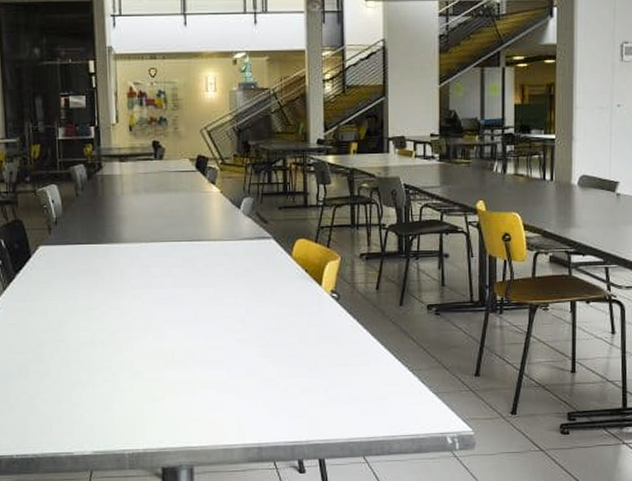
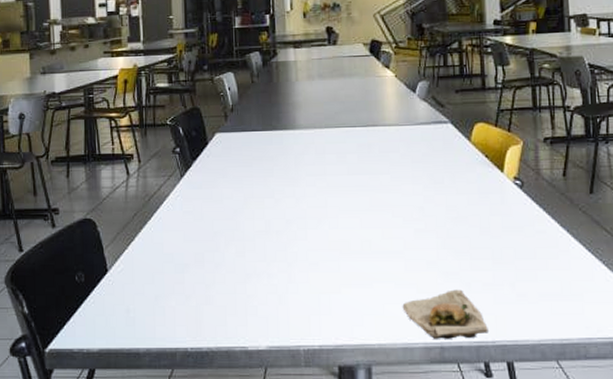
sandwich: none [223,395,303,440] -> present [402,289,488,339]

